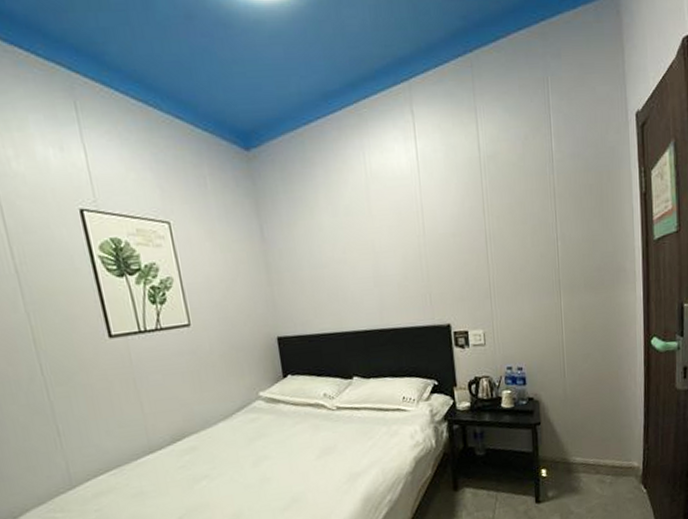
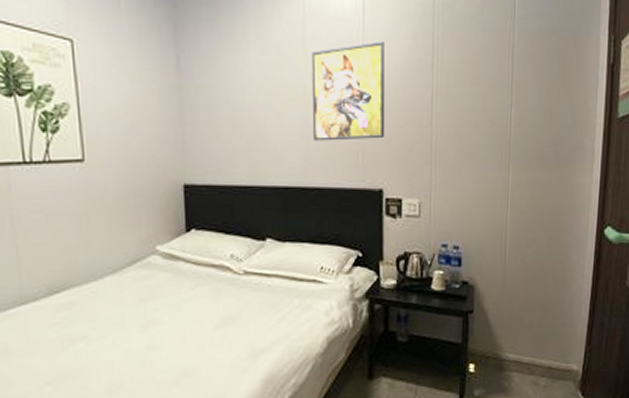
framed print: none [376,193,448,288] -> present [311,40,385,141]

